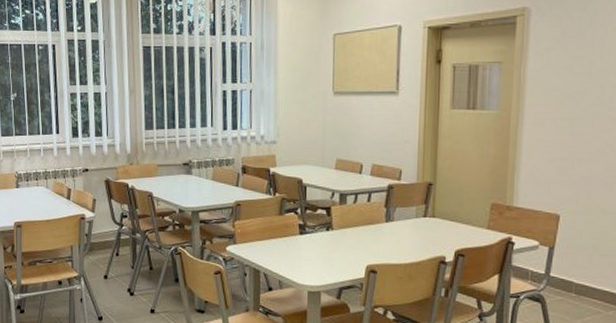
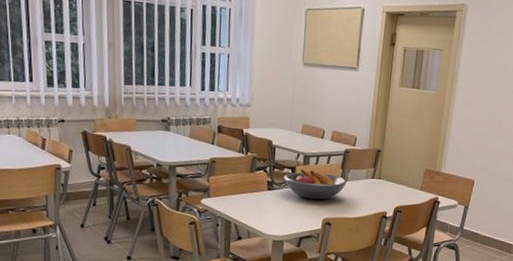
fruit bowl: none [318,209,393,244] -> present [284,169,347,200]

